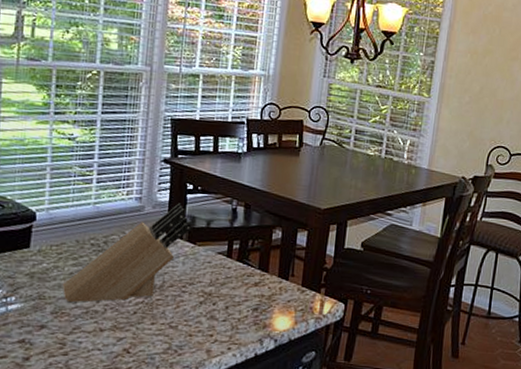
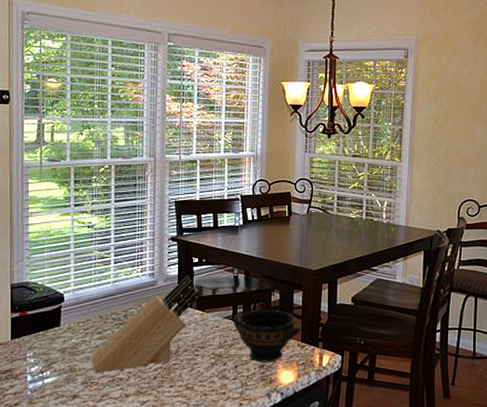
bowl: none [227,247,303,306] -> present [232,309,301,362]

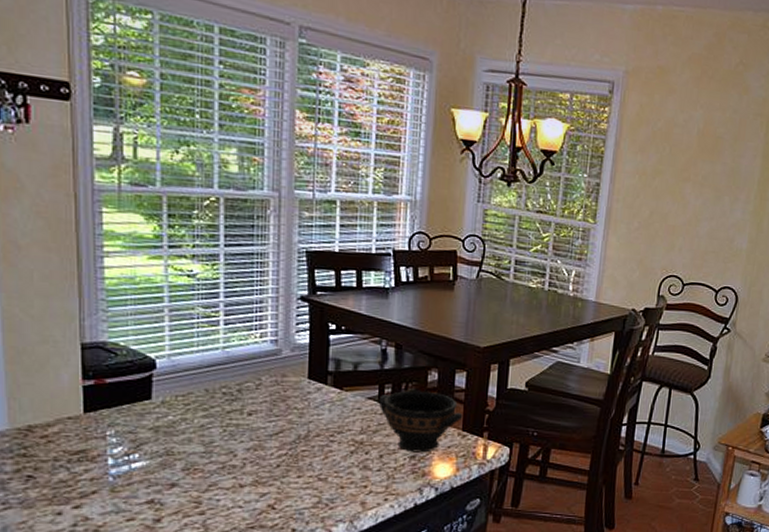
knife block: present [90,275,200,373] -> none [192,345,337,458]

